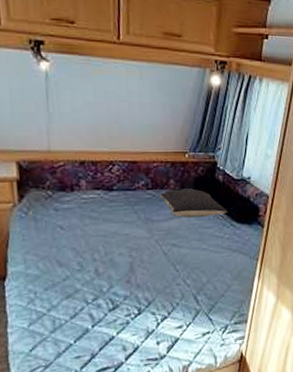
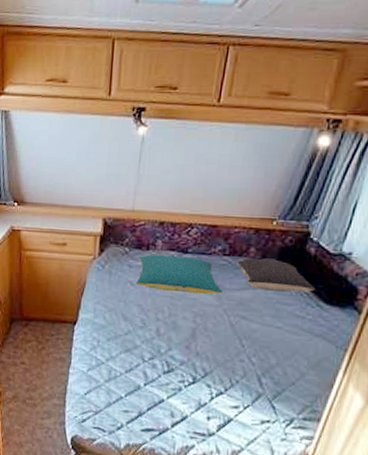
pillow: none [63,194,152,231] -> present [136,254,223,295]

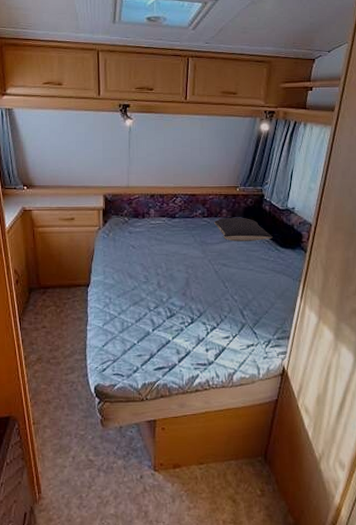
pillow: present [136,254,223,295] -> none [136,220,206,251]

